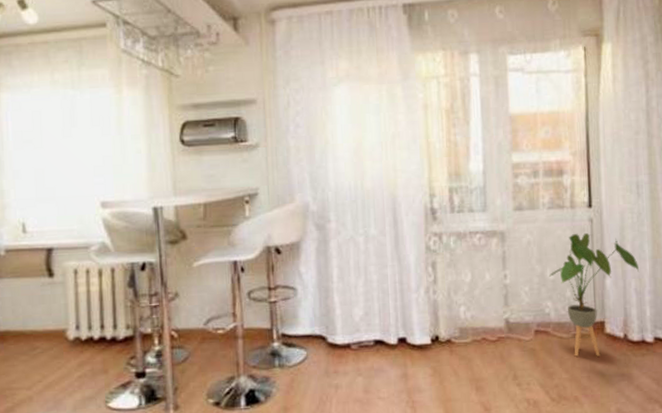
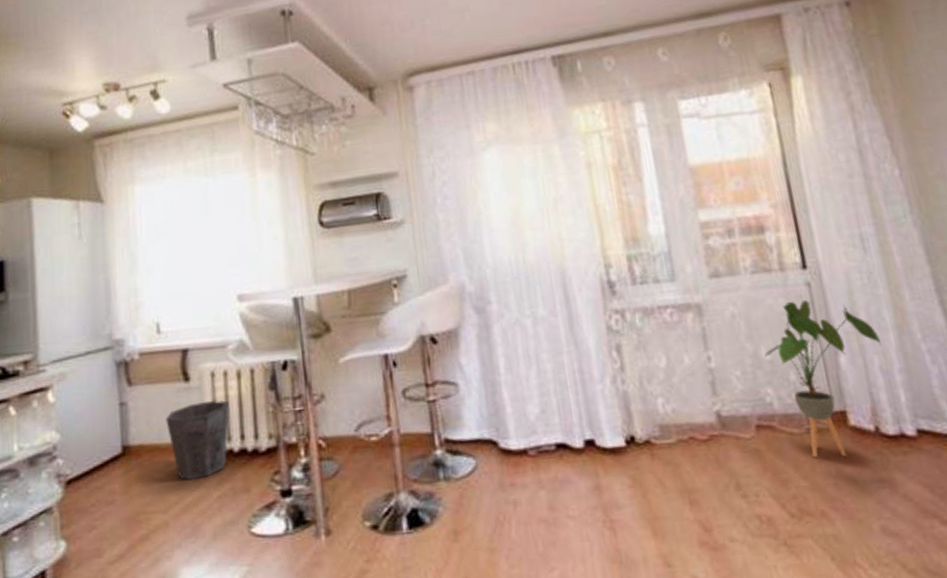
waste bin: none [30,294,91,362] -> present [165,399,230,481]

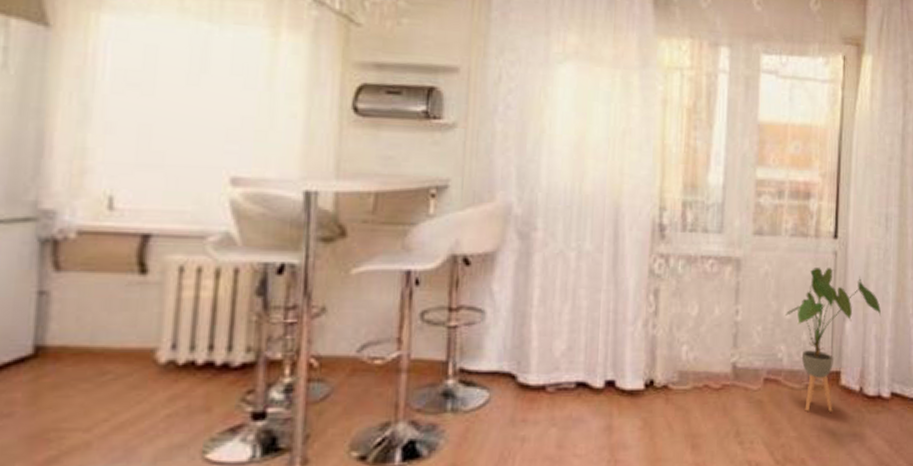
waste bin: present [165,399,230,481] -> none [105,300,199,394]

